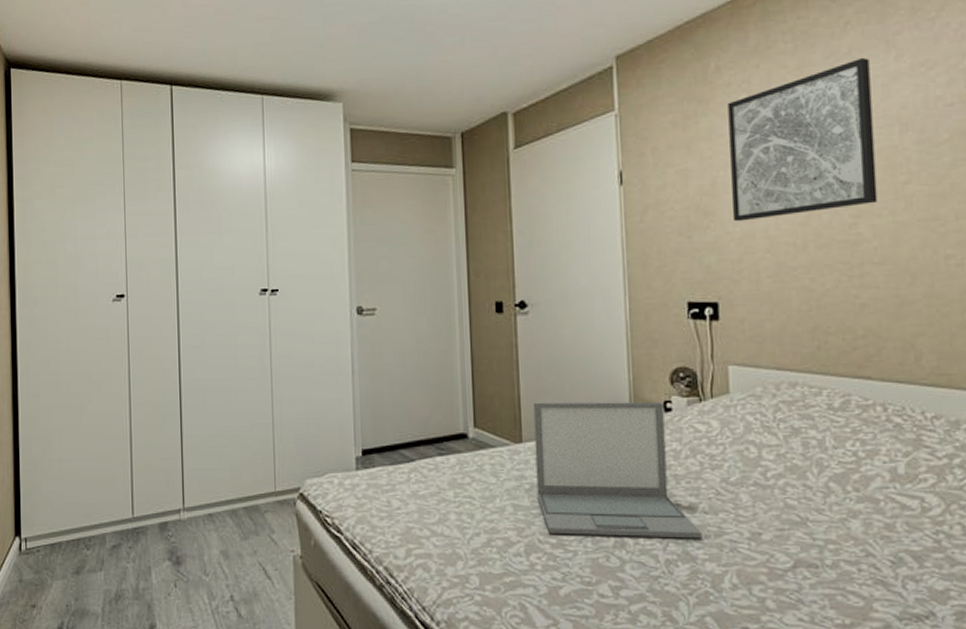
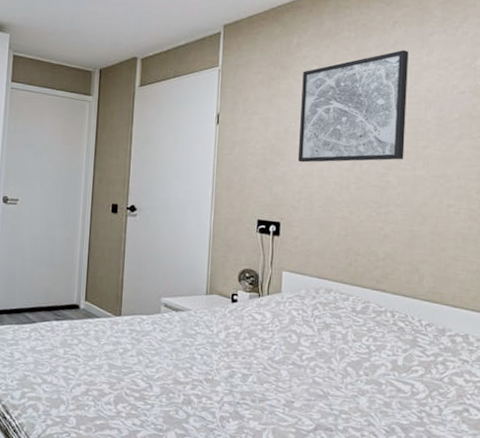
laptop: present [533,401,702,539] -> none [128,285,250,403]

